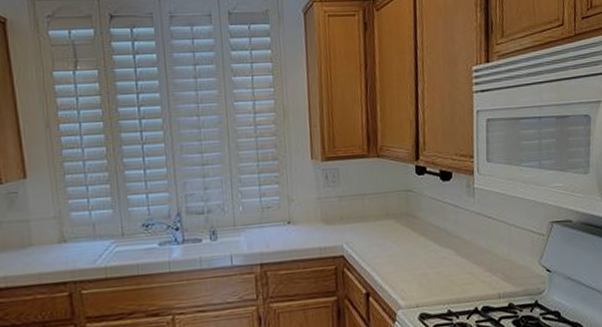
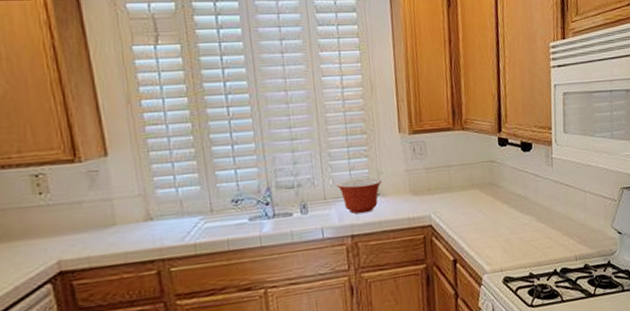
mixing bowl: none [247,205,292,242] -> present [337,178,382,214]

